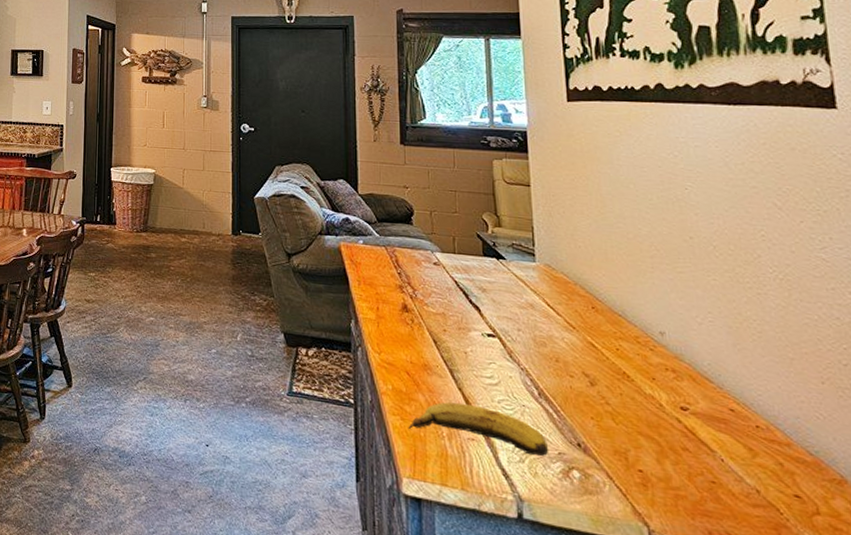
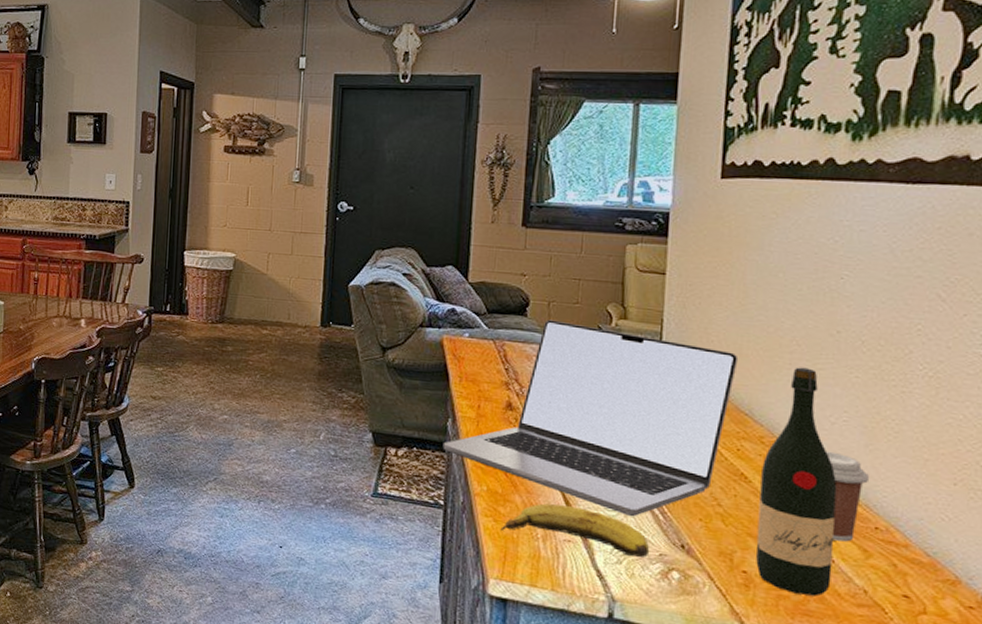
laptop: none [348,227,606,416] -> present [442,319,739,517]
wine bottle: none [641,270,724,496] -> present [755,367,837,596]
coffee cup: none [698,350,742,440] -> present [826,451,869,542]

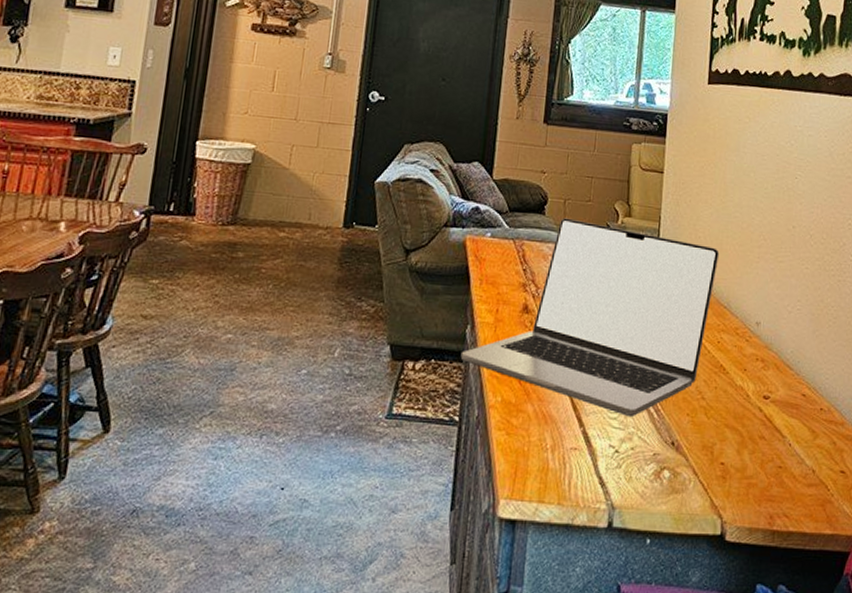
banana: present [500,503,650,558] -> none [512,411,646,460]
wine bottle: present [755,367,837,596] -> none [731,260,793,481]
coffee cup: present [826,451,869,542] -> none [785,339,816,425]

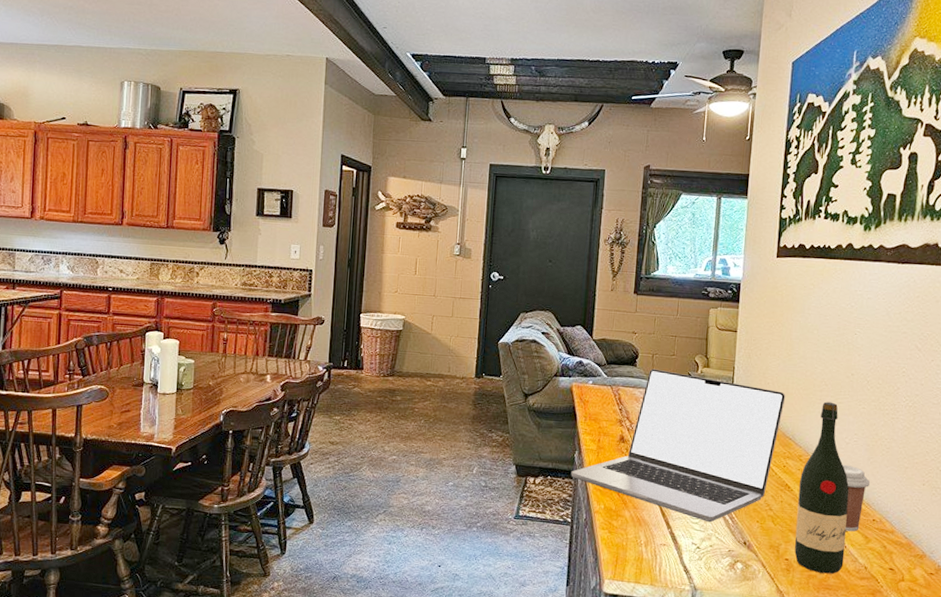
wine bottle: none [731,260,793,481] -> present [794,401,849,574]
coffee cup: none [785,339,816,425] -> present [842,464,870,532]

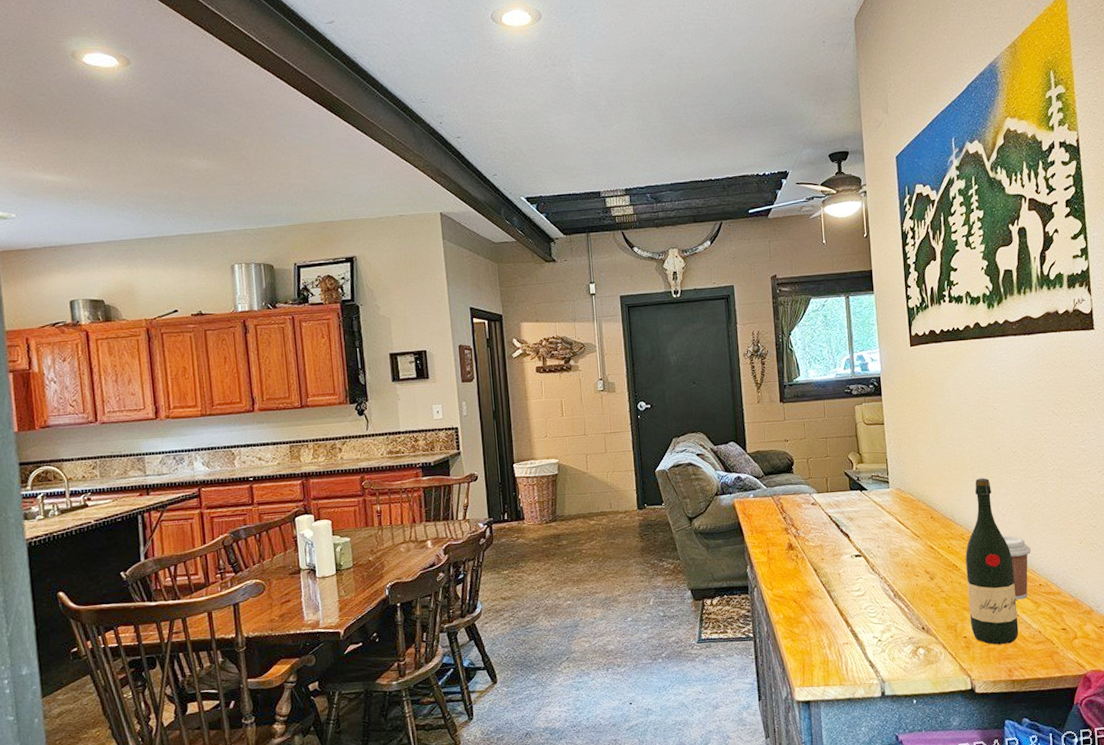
laptop: present [571,369,786,523] -> none [746,472,940,614]

